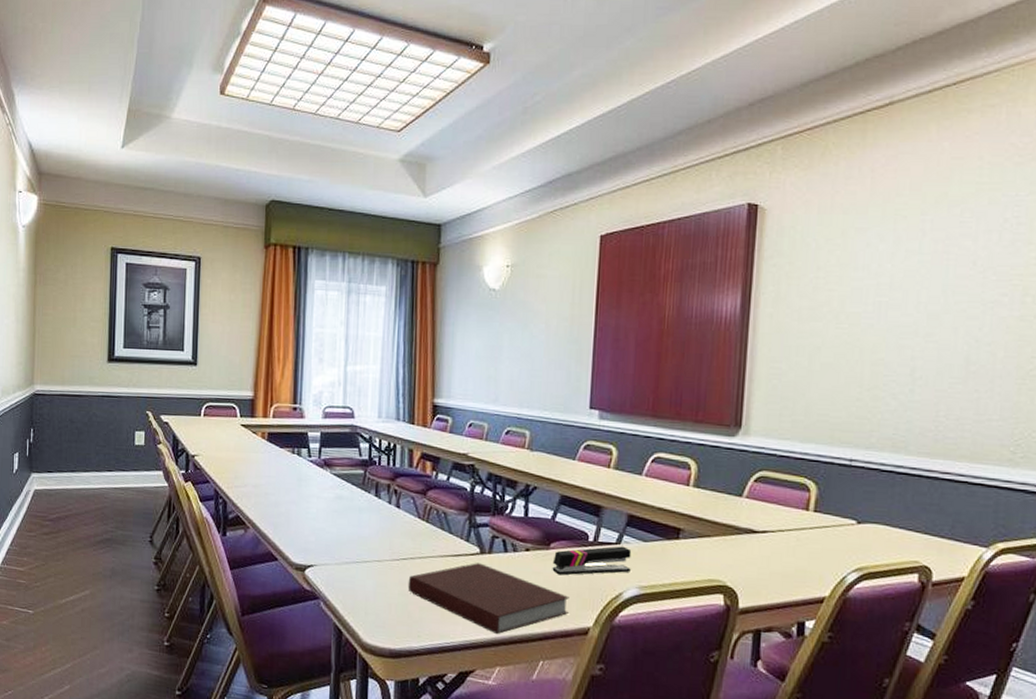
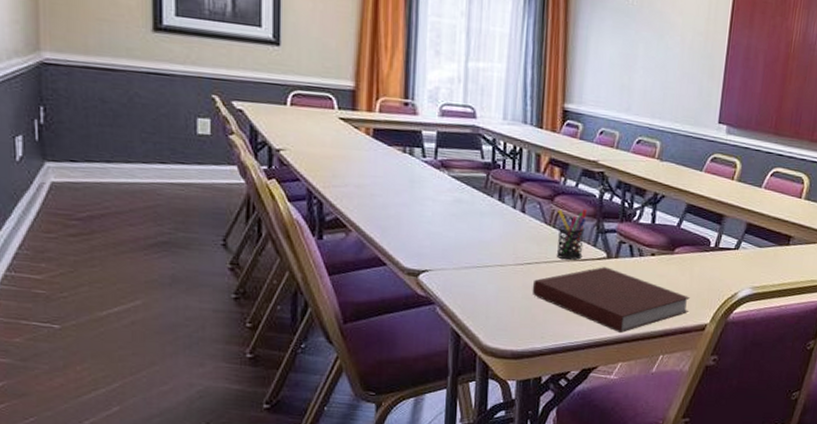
pen holder: none [430,502,460,556] -> present [556,208,588,261]
stapler: present [552,546,632,576] -> none [675,251,748,278]

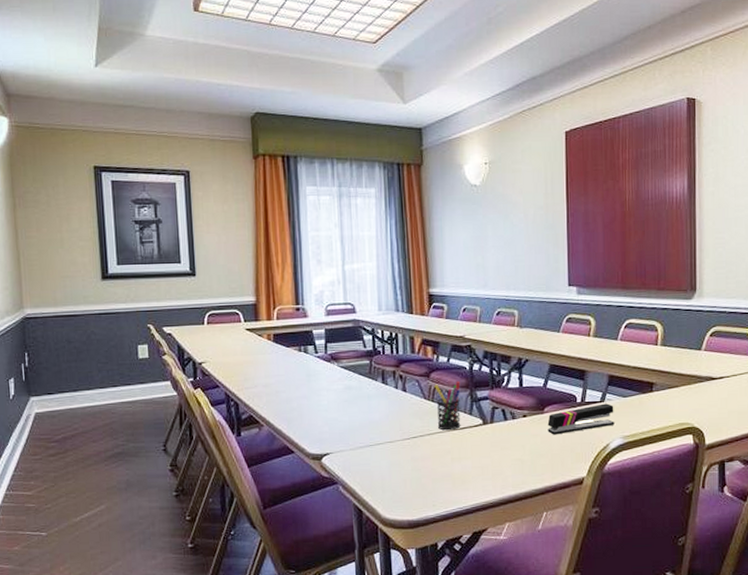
notebook: present [532,267,690,334] -> none [419,433,565,495]
stapler: none [675,251,748,278] -> present [547,403,614,435]

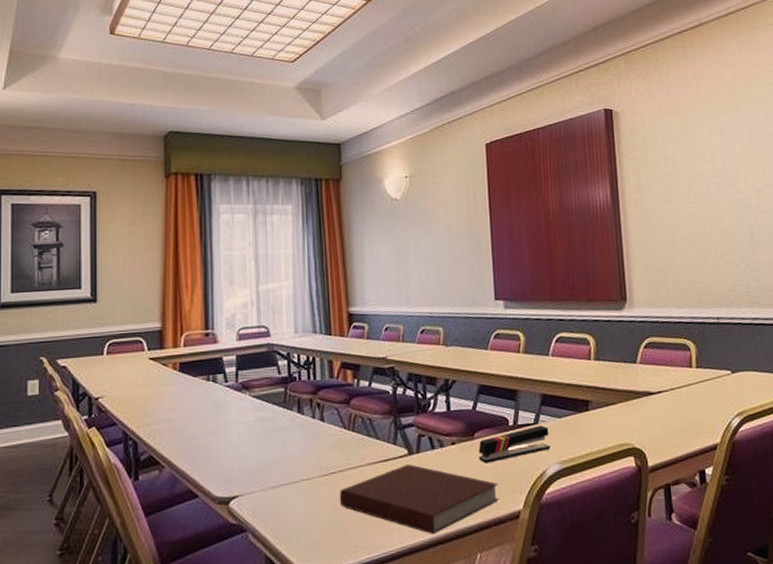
notebook: none [419,433,565,495] -> present [339,464,499,535]
pen holder: present [434,380,461,431] -> none [355,406,384,464]

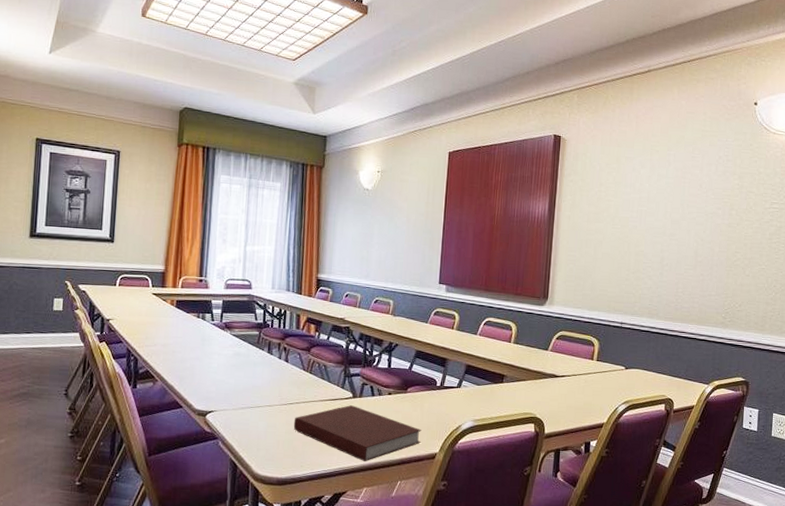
stapler: present [478,425,550,464] -> none [409,389,469,413]

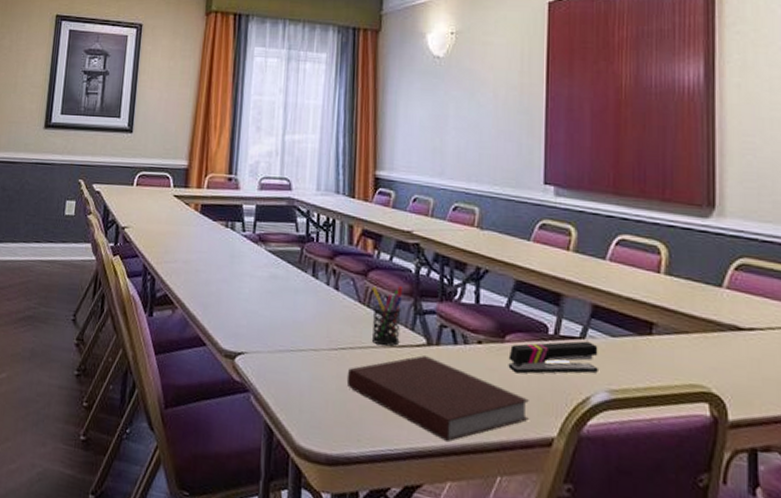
pen holder: none [312,357,337,400] -> present [371,285,404,347]
stapler: none [409,389,469,413] -> present [508,340,598,374]

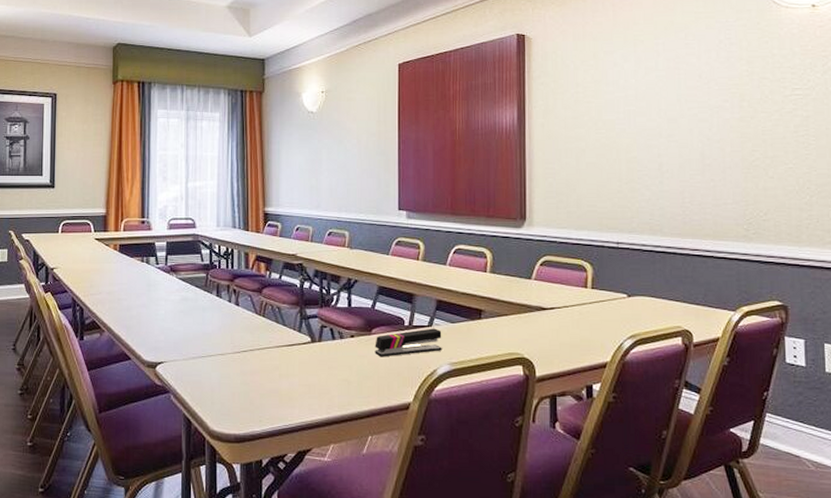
notebook: present [346,355,529,443] -> none [249,351,391,415]
pen holder: present [371,285,404,347] -> none [266,297,291,346]

